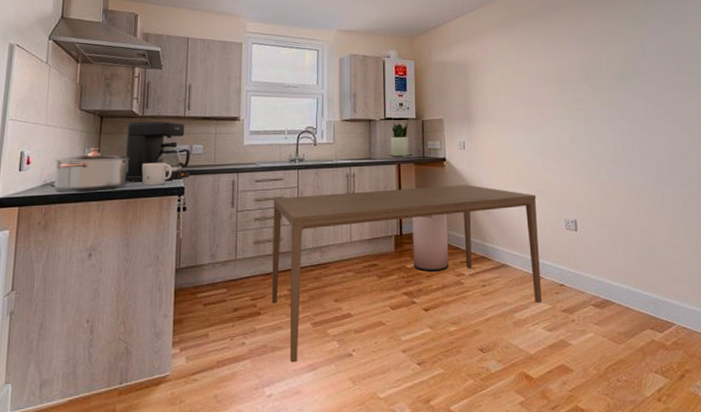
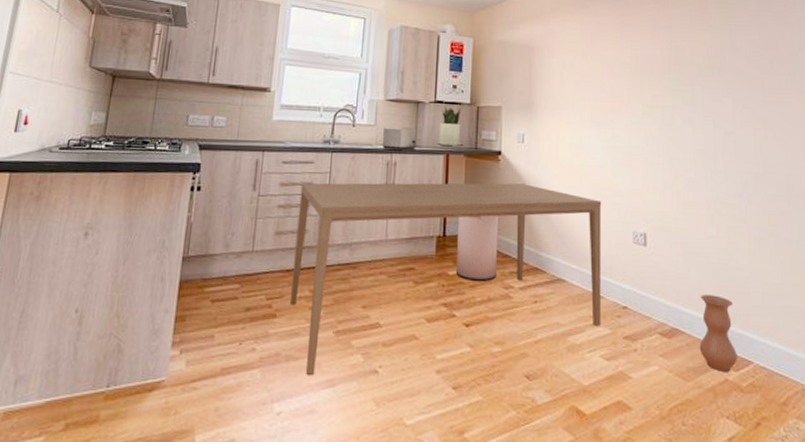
cooking pot: present [54,147,130,193] -> none [52,110,142,161]
coffee maker: present [125,122,190,182] -> none [137,85,211,155]
mug: present [141,162,173,185] -> none [153,132,189,159]
toaster: none [342,143,371,164] -> present [383,126,417,151]
vase: none [626,269,662,334] -> present [699,295,738,372]

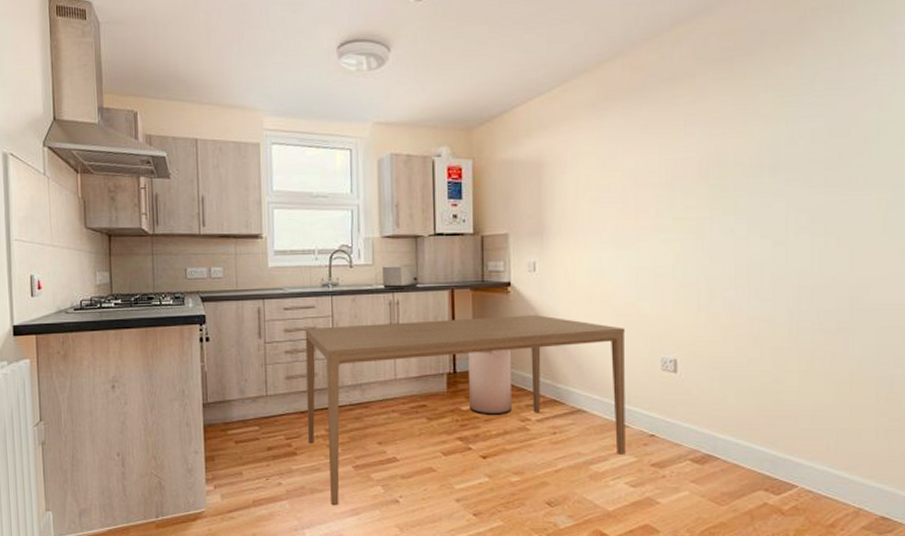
planter: present [436,106,463,147] -> none [439,238,468,281]
vase: present [699,295,738,372] -> none [735,420,779,496]

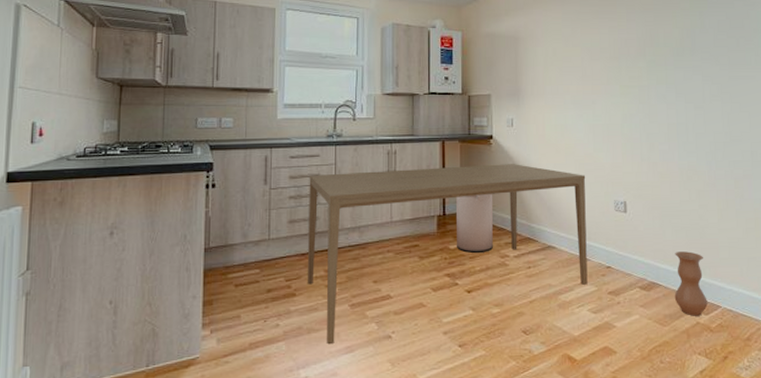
toaster: present [383,264,418,290] -> none [383,118,414,141]
vase: none [735,420,779,496] -> present [674,251,708,316]

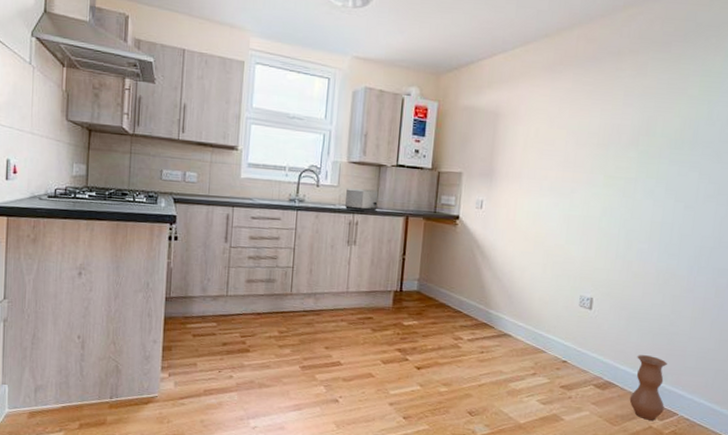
dining table: present [307,164,588,345] -> none [261,237,553,401]
toaster: none [383,118,414,141] -> present [345,187,379,212]
pedal bin: present [456,193,494,253] -> none [410,274,453,333]

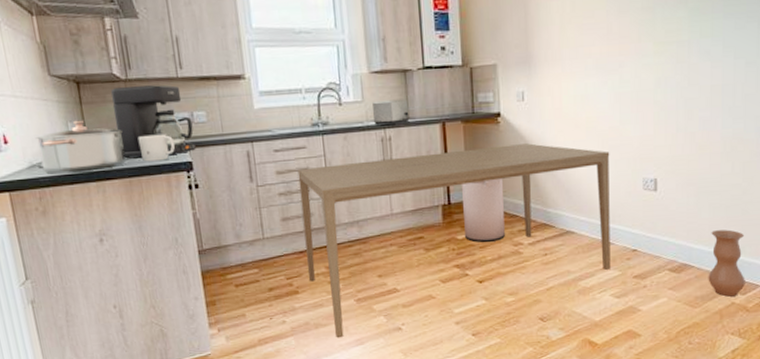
cooking pot: none [42,162,120,210] -> present [35,120,127,174]
coffee maker: none [115,140,184,208] -> present [111,85,196,159]
mug: none [132,185,165,211] -> present [137,134,176,162]
dining table: none [261,237,553,401] -> present [297,143,611,338]
pedal bin: none [410,274,453,333] -> present [462,177,505,243]

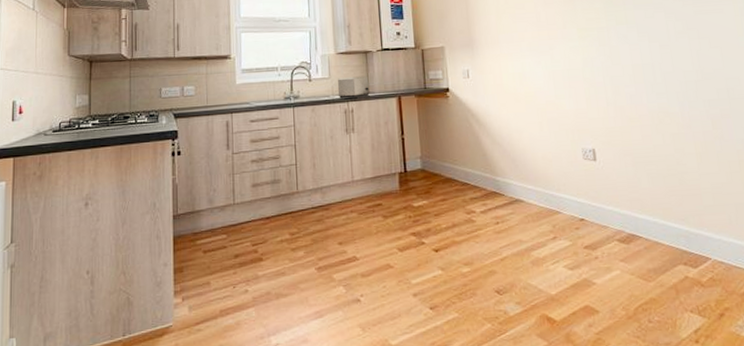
cooking pot: present [35,120,127,174] -> none [46,93,121,141]
coffee maker: present [111,85,196,159] -> none [116,63,182,128]
mug: present [137,134,176,162] -> none [133,105,165,131]
dining table: present [297,143,611,338] -> none [269,115,561,310]
pedal bin: present [462,177,505,243] -> none [417,147,458,210]
vase: present [708,229,745,297] -> none [653,199,696,270]

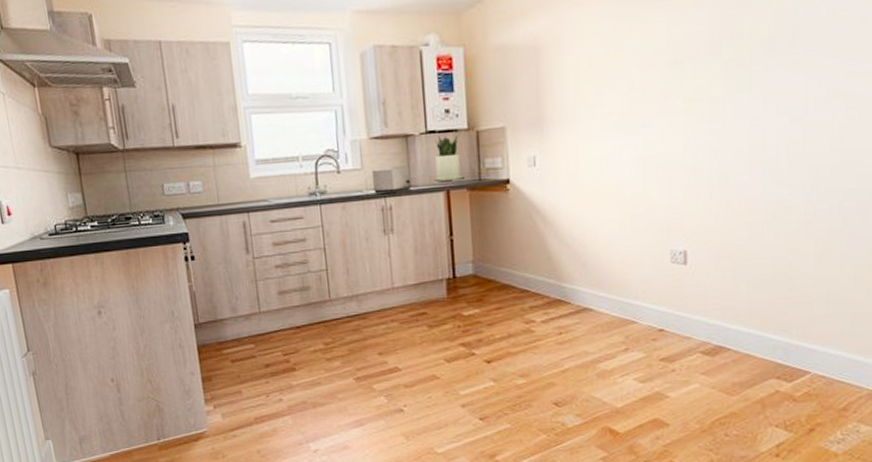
planter: none [388,52,413,90] -> present [434,134,464,182]

